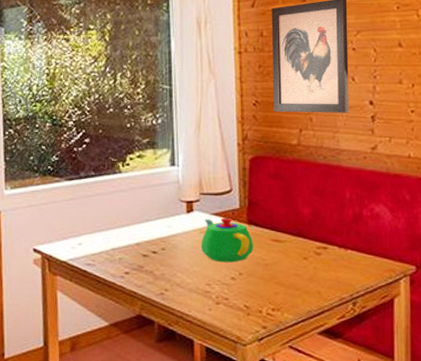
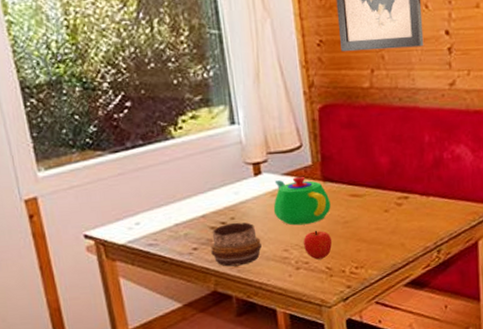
decorative bowl: none [141,253,186,294] -> present [211,222,262,267]
fruit: none [226,269,251,297] -> present [304,230,332,260]

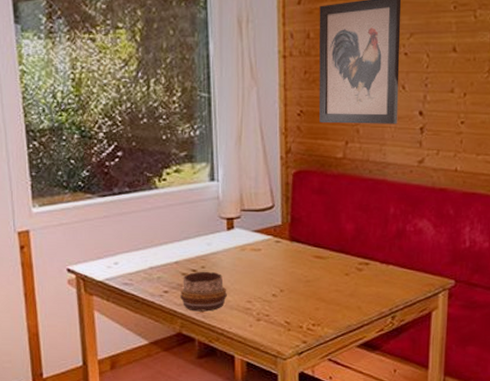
teapot: present [273,176,331,226] -> none [241,234,295,280]
fruit: present [304,230,332,260] -> none [267,286,292,313]

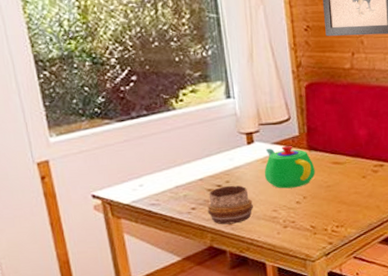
teapot: none [241,234,295,280] -> present [264,145,315,189]

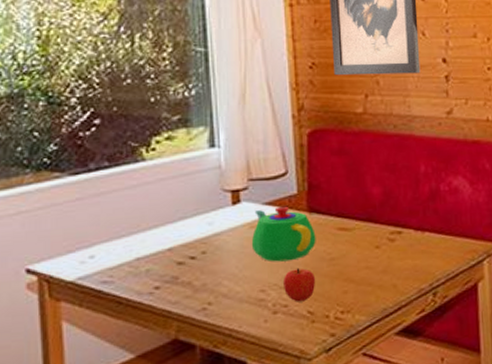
decorative bowl: present [207,185,253,225] -> none [175,257,235,310]
fruit: none [291,193,316,219] -> present [284,267,315,302]

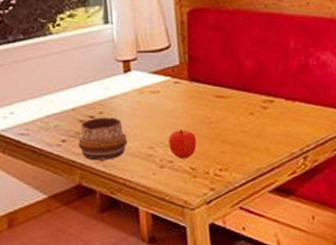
decorative bowl: none [175,257,235,310] -> present [78,117,127,161]
teapot: present [251,206,316,262] -> none [140,75,197,123]

